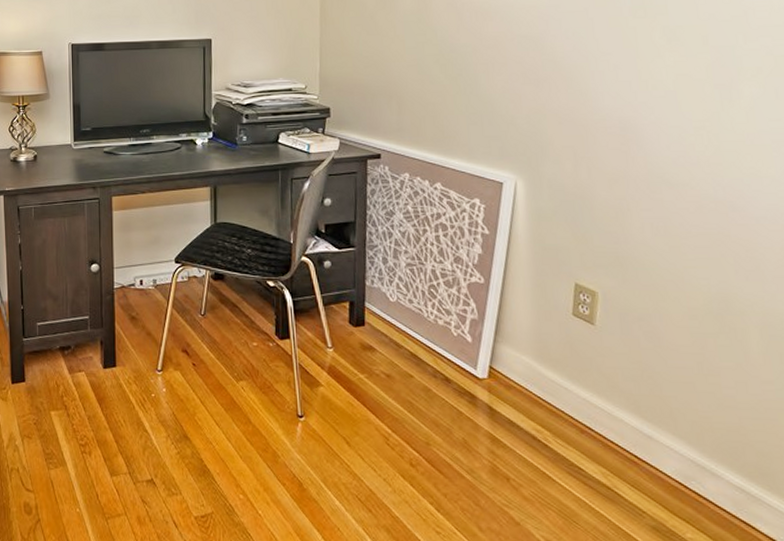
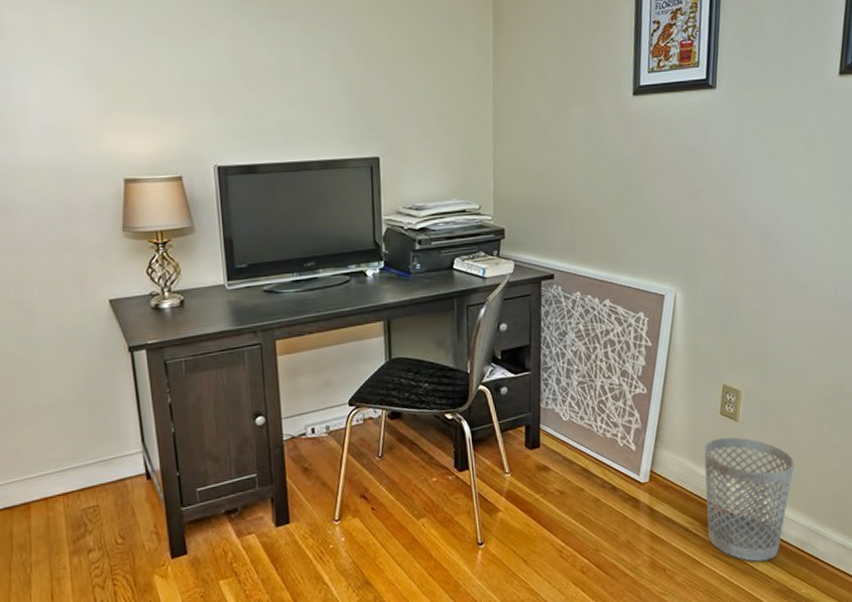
wastebasket: none [553,341,670,490] -> present [704,437,794,562]

